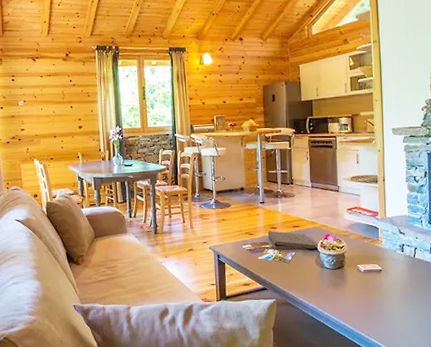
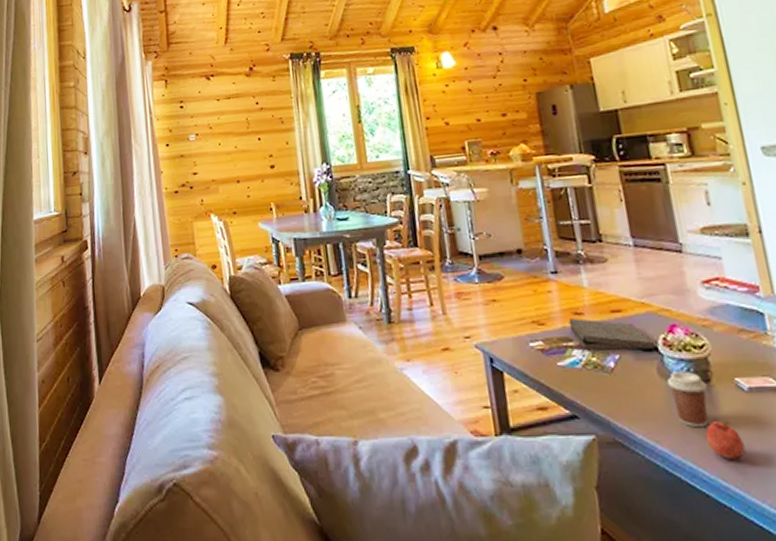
coffee cup: none [320,261,342,293] -> present [666,371,709,428]
apple: none [337,289,357,310] -> present [704,421,745,459]

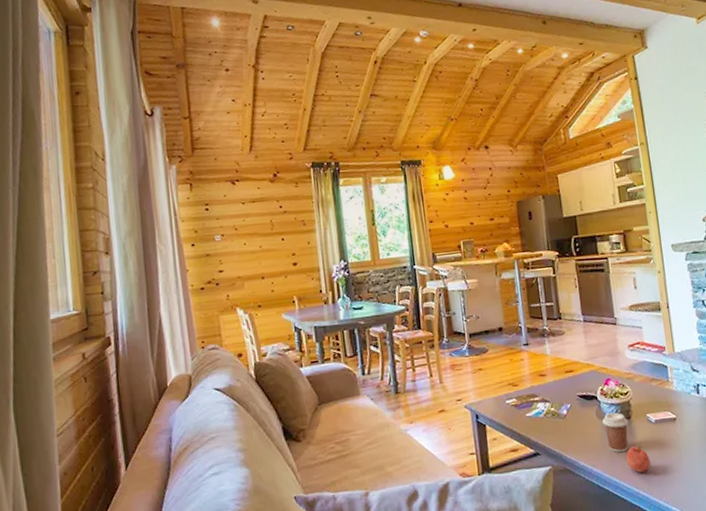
pizza box: present [568,318,656,351] -> none [535,379,596,403]

